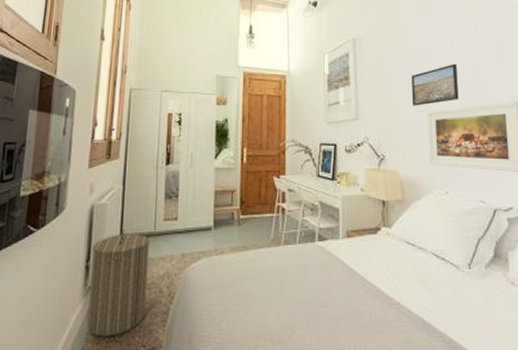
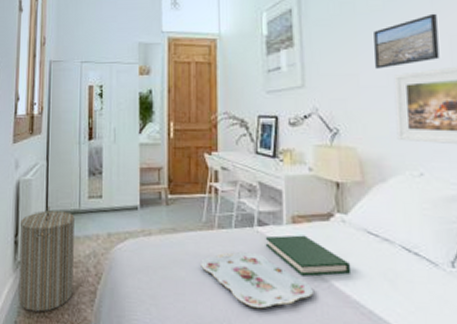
serving tray: none [268,264,363,316] -> present [201,251,313,309]
hardback book: none [324,247,394,283] -> present [265,235,352,277]

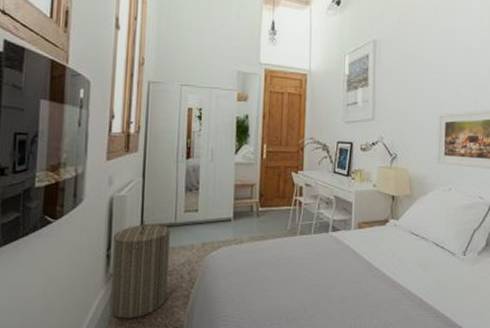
serving tray: present [201,251,313,309] -> none [284,252,370,297]
hardback book: present [265,235,352,277] -> none [337,237,398,269]
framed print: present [374,13,440,69] -> none [425,69,469,109]

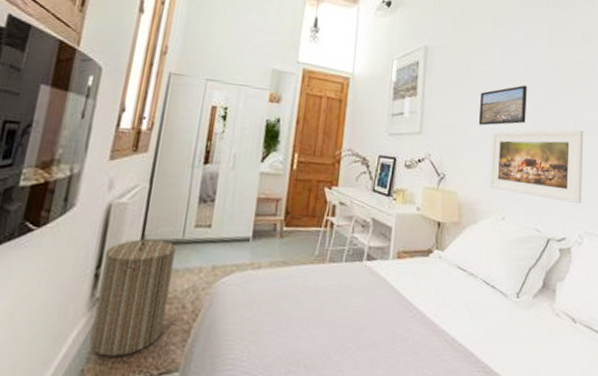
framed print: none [425,69,469,109] -> present [478,85,527,126]

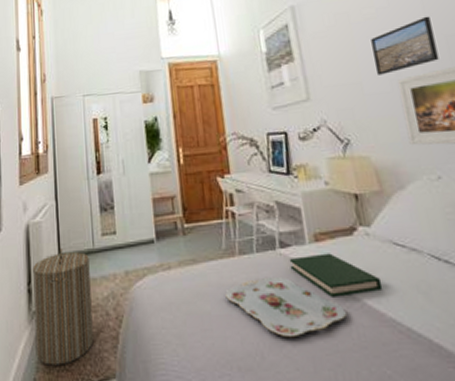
serving tray: none [307,285,408,341] -> present [225,276,346,338]
hardback book: none [371,269,442,308] -> present [289,253,383,297]

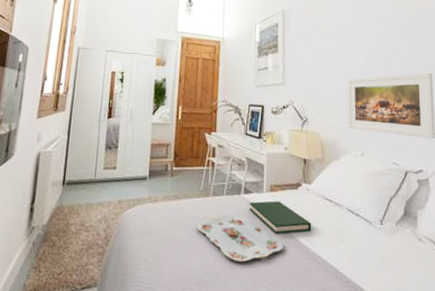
laundry hamper: present [33,248,94,366] -> none [29,176,90,274]
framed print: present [371,16,439,75] -> none [334,36,377,74]

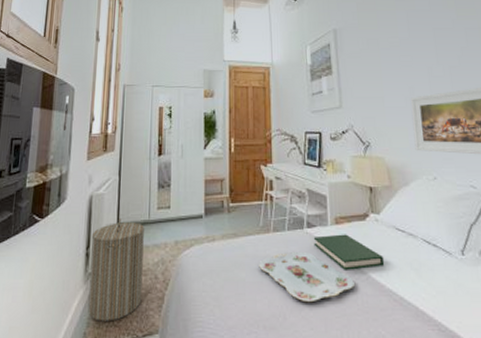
laundry hamper: none [29,176,90,274] -> present [88,218,144,322]

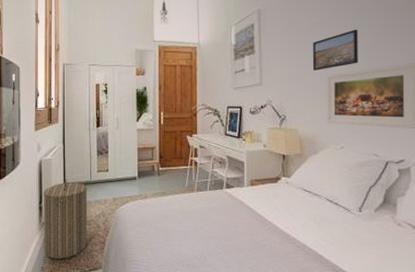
serving tray: present [259,251,354,303] -> none [184,207,265,248]
hardback book: present [313,234,385,270] -> none [231,194,292,223]
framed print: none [393,49,443,93] -> present [312,29,358,71]

